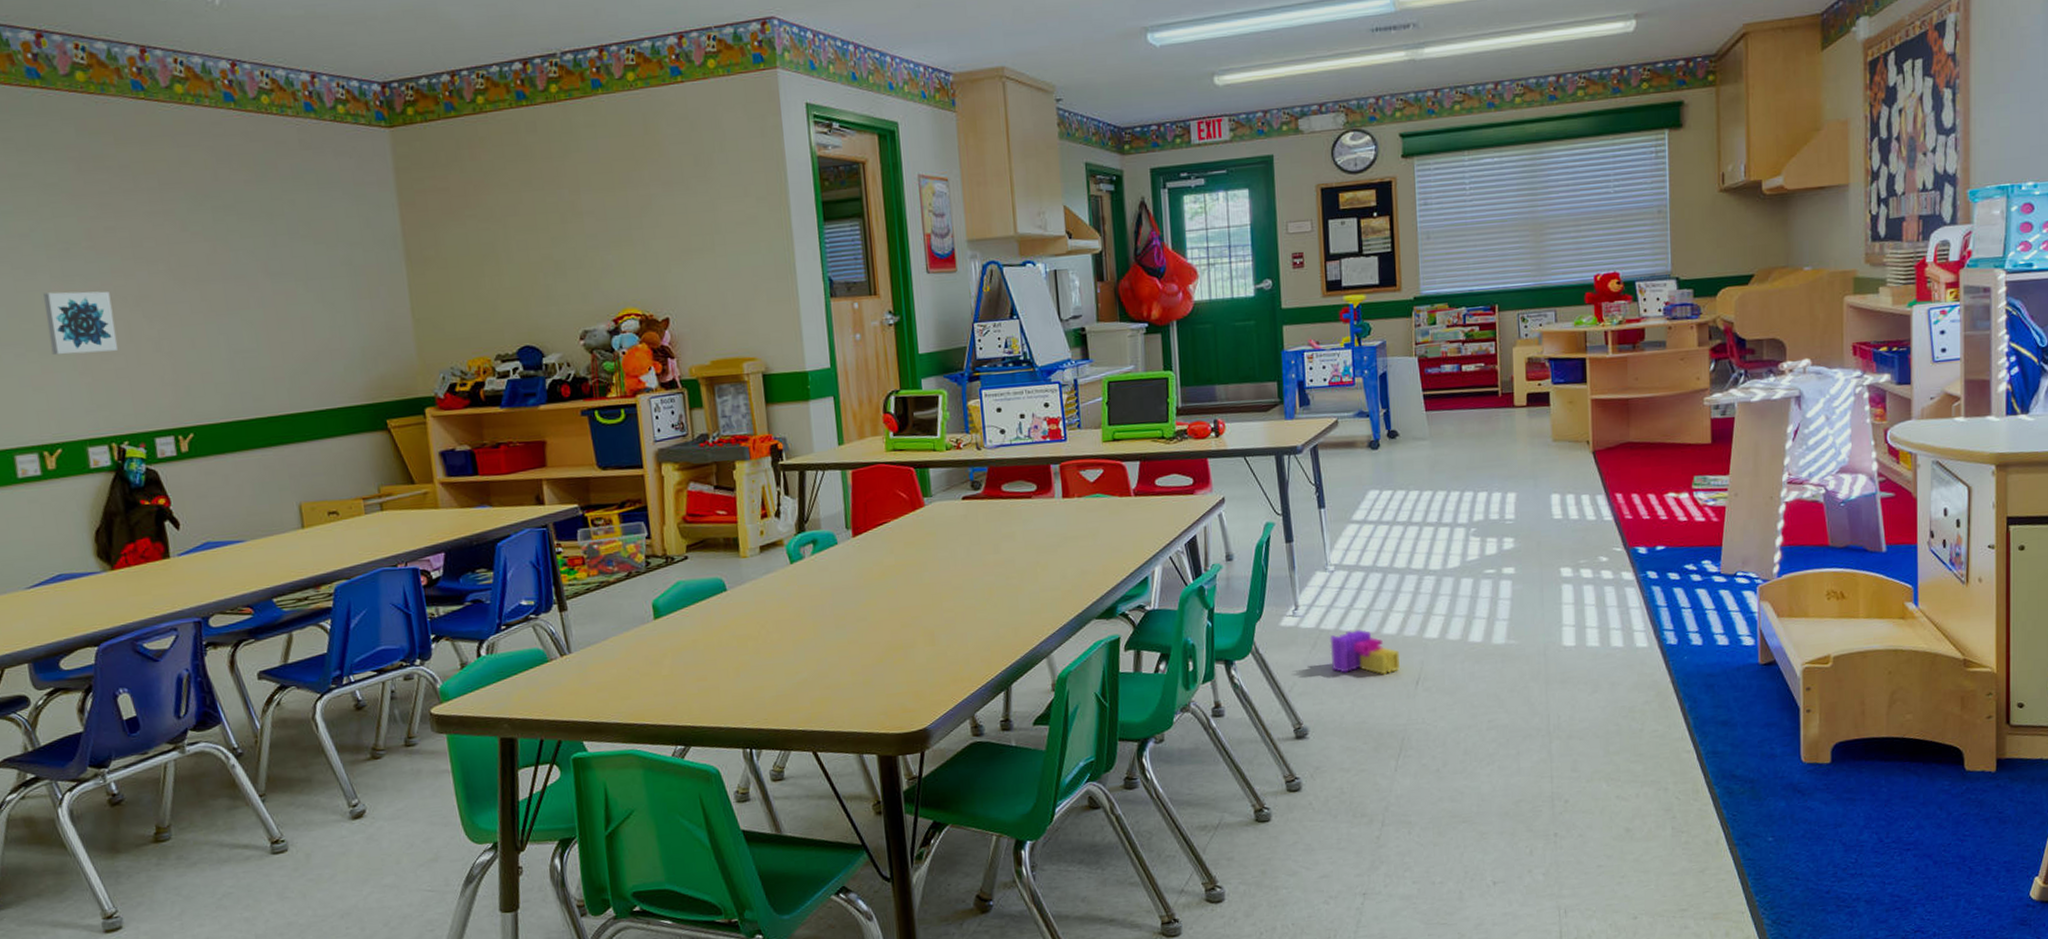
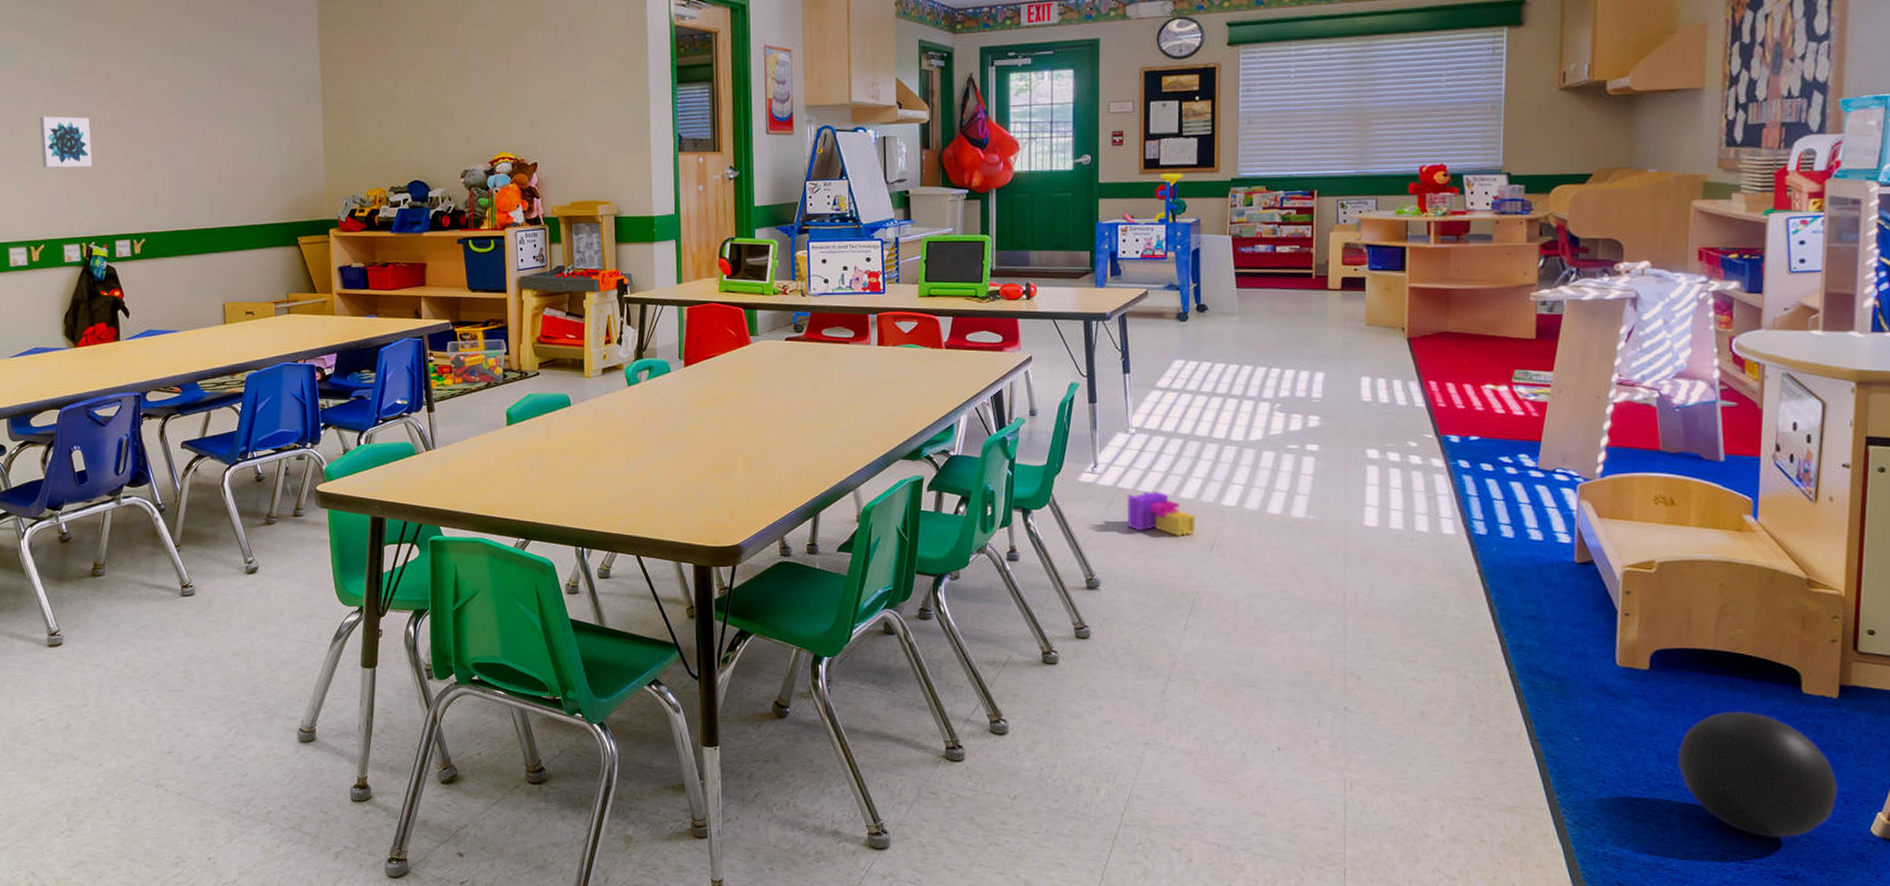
ball: none [1861,793,2001,914] -> present [1678,711,1839,838]

